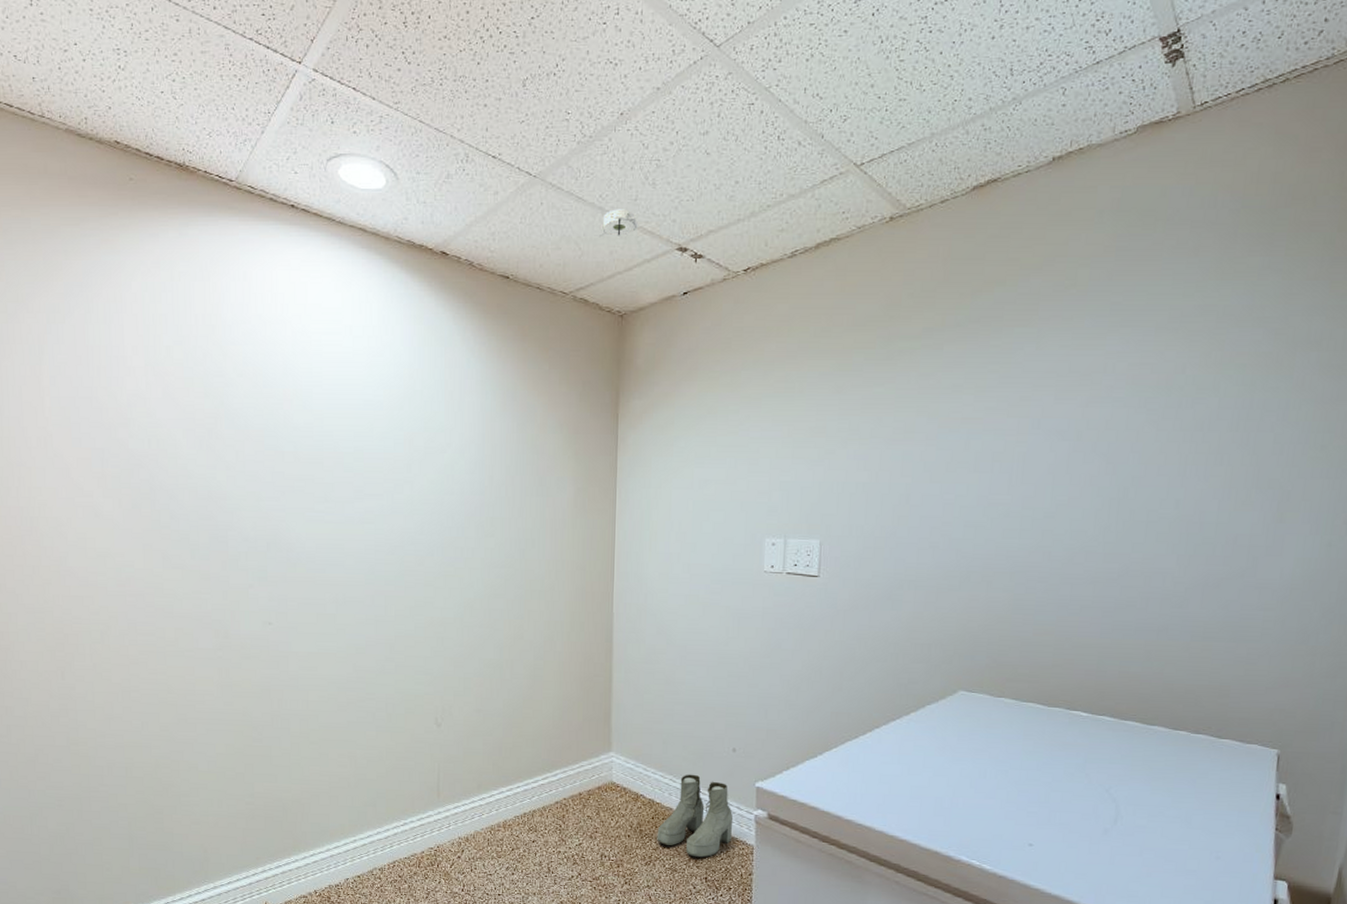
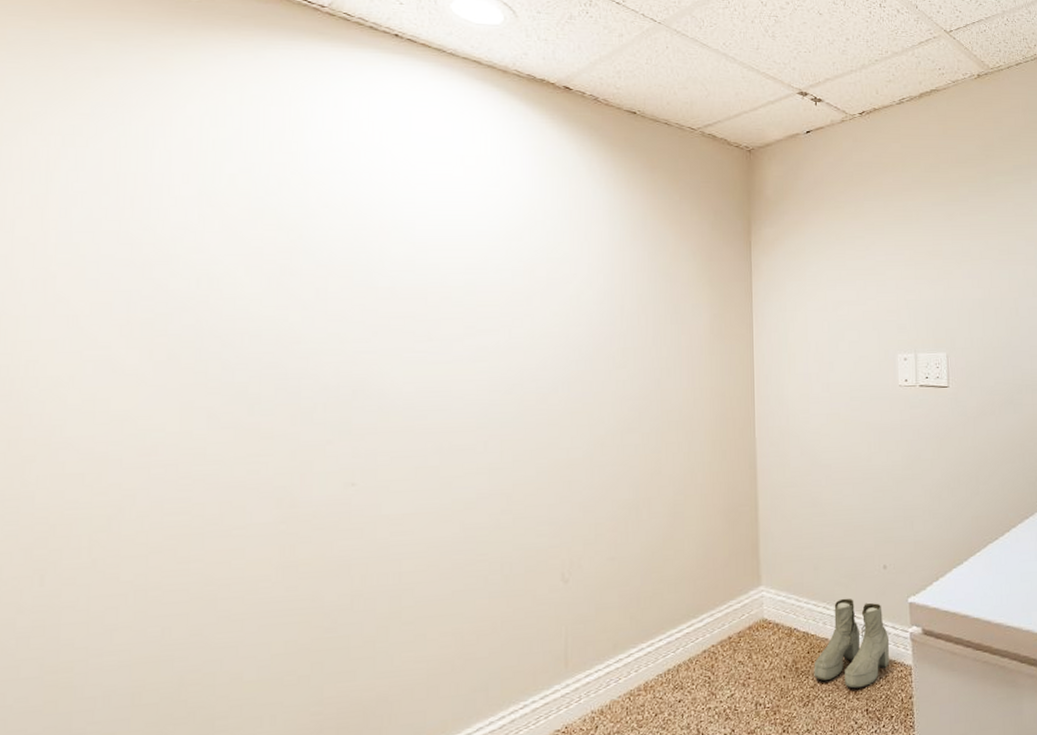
smoke detector: present [599,209,639,238] -> none [724,56,762,80]

